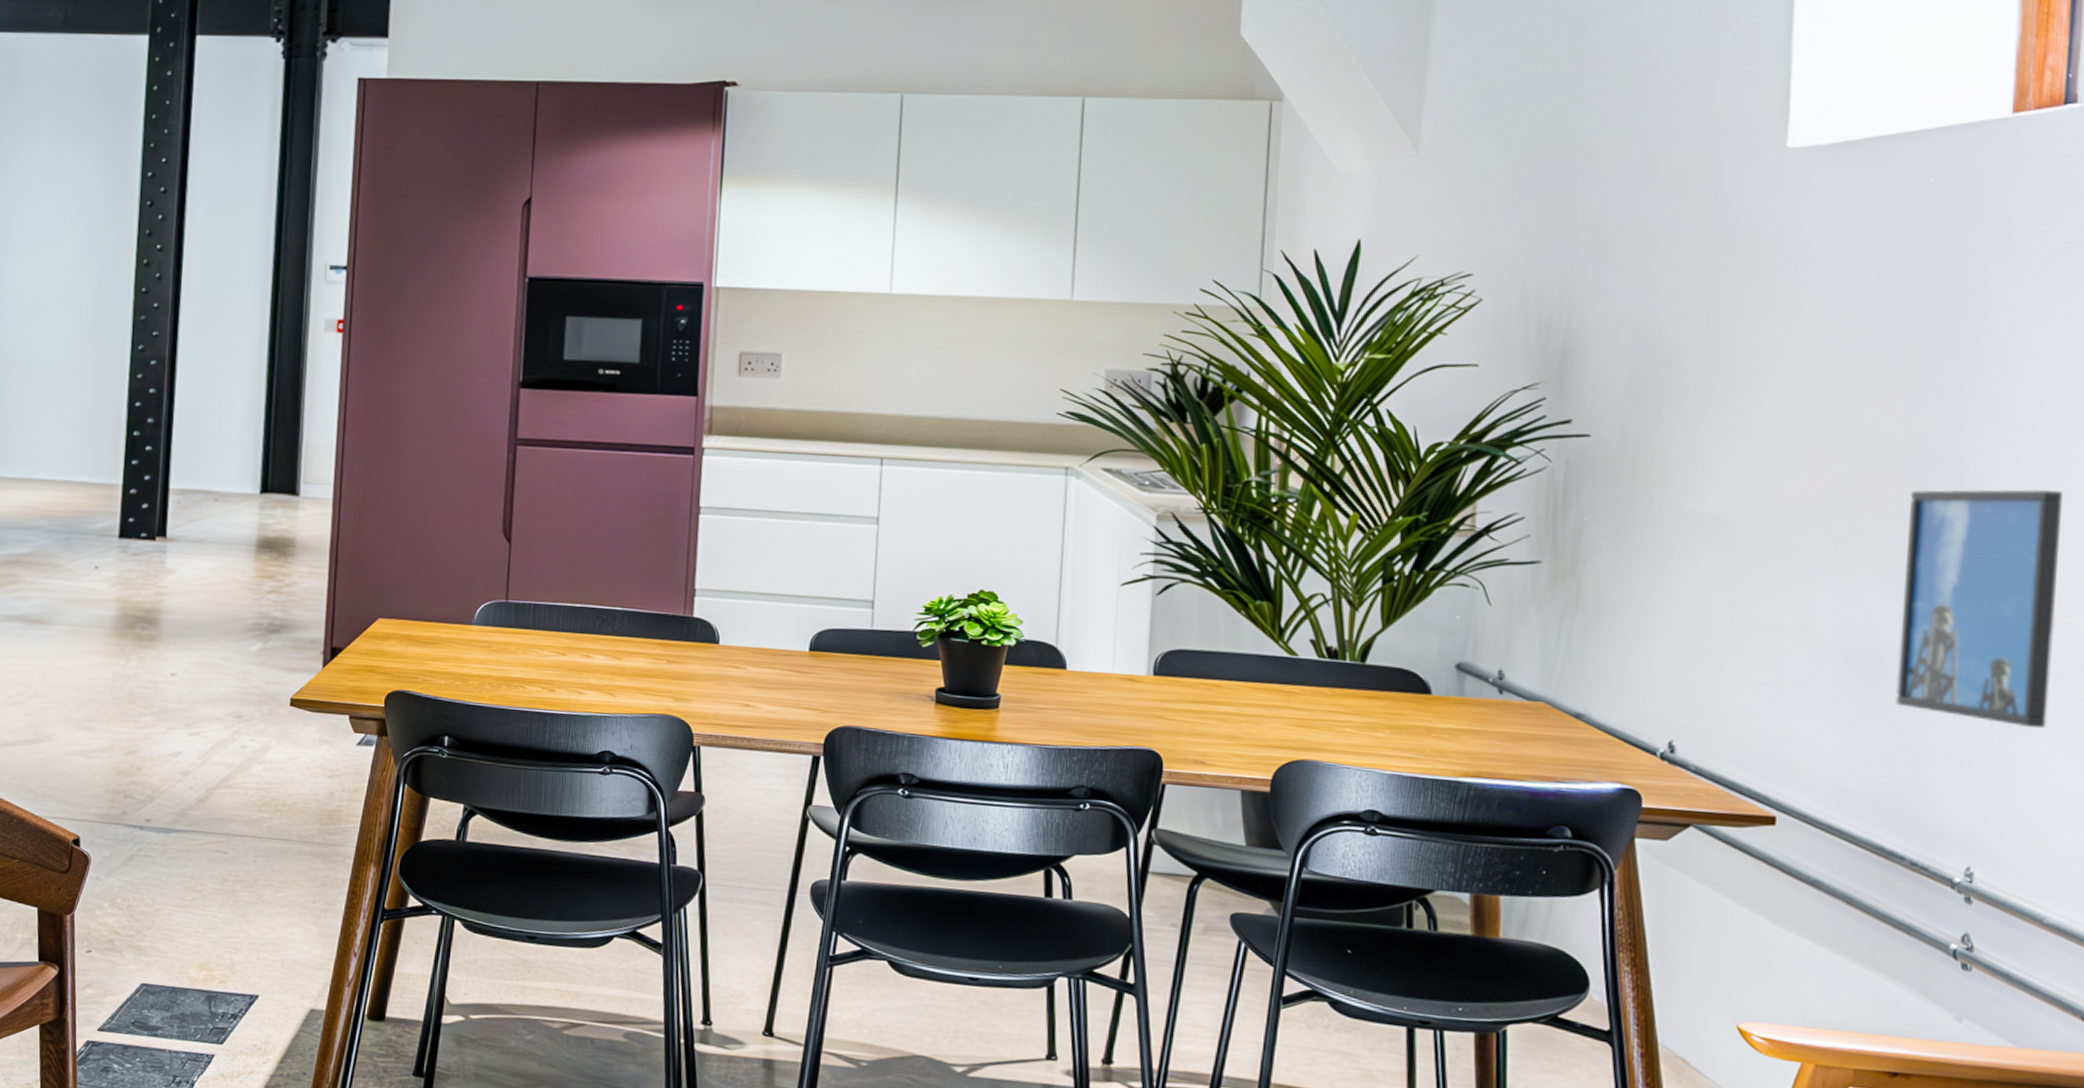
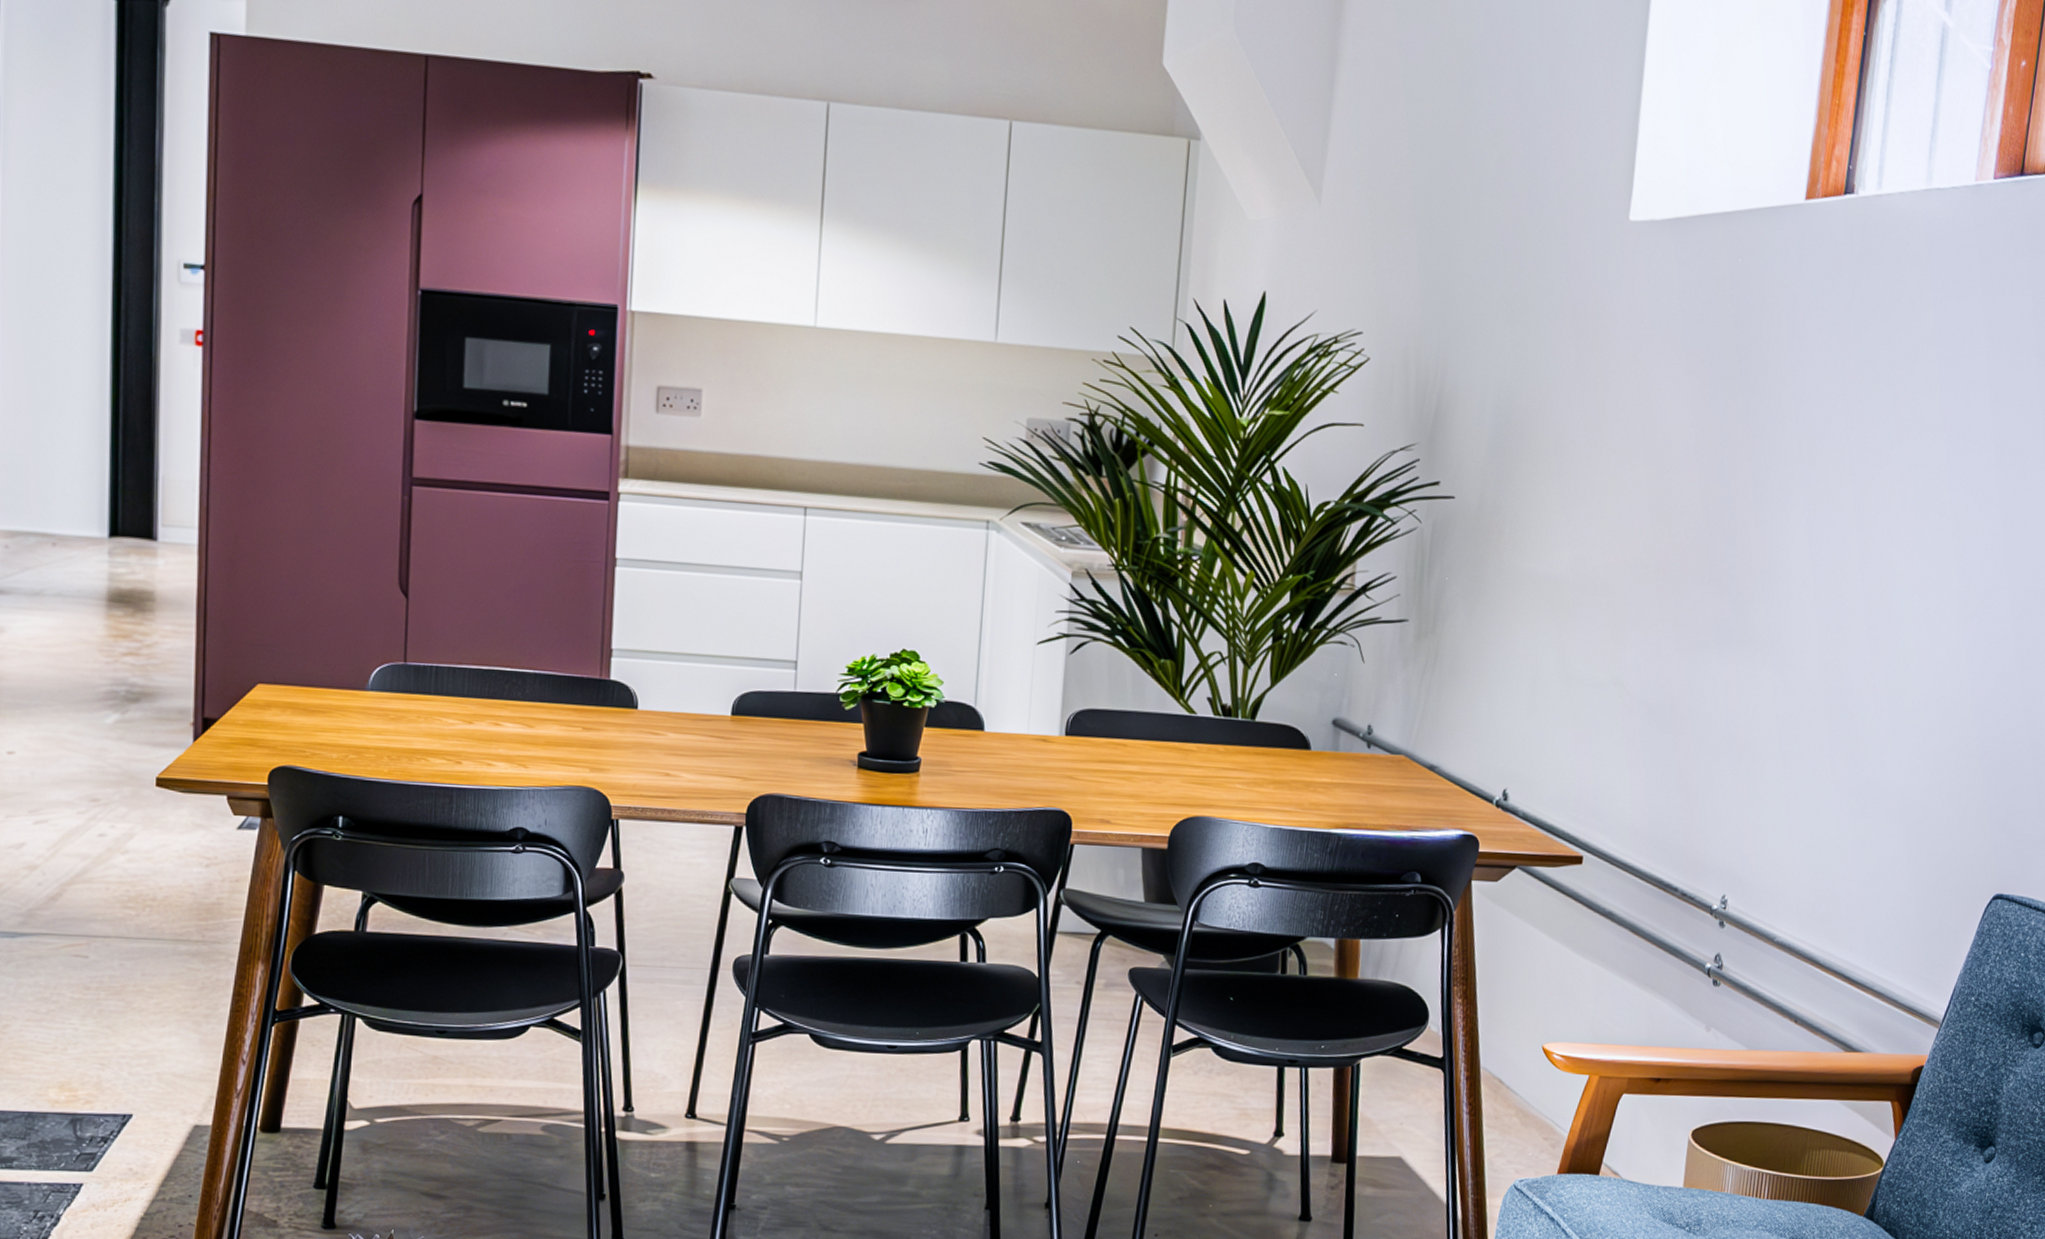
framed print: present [1896,488,2064,729] -> none [1680,553,1817,771]

